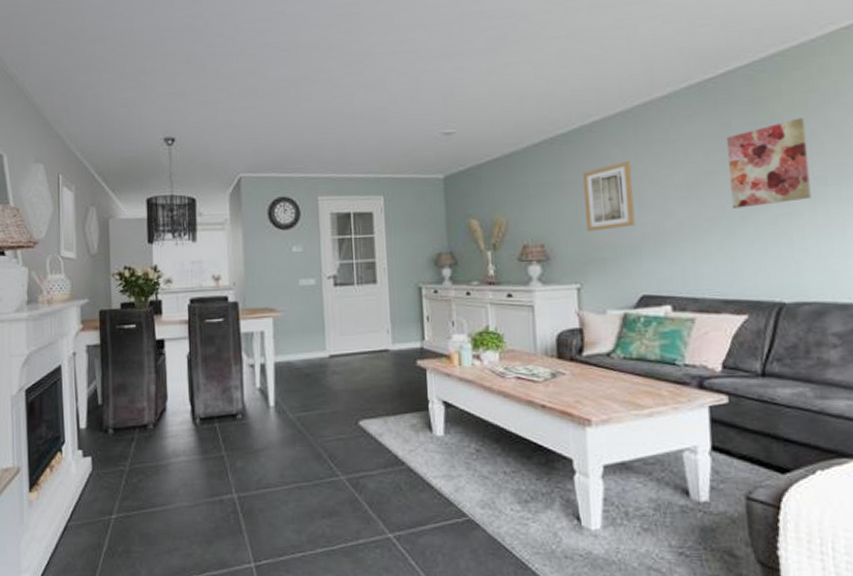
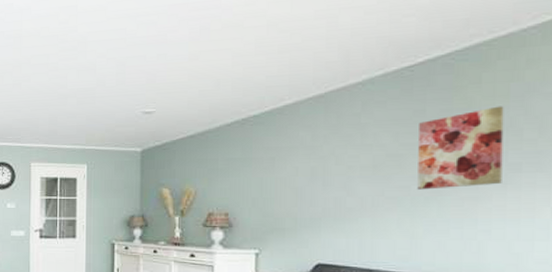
wall art: present [583,160,635,231] -> none [270,141,319,204]

